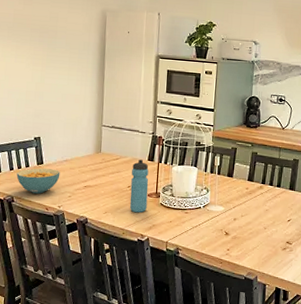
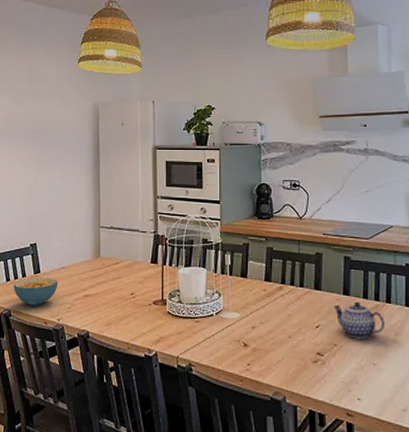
water bottle: present [129,159,149,213] -> none [133,262,153,324]

